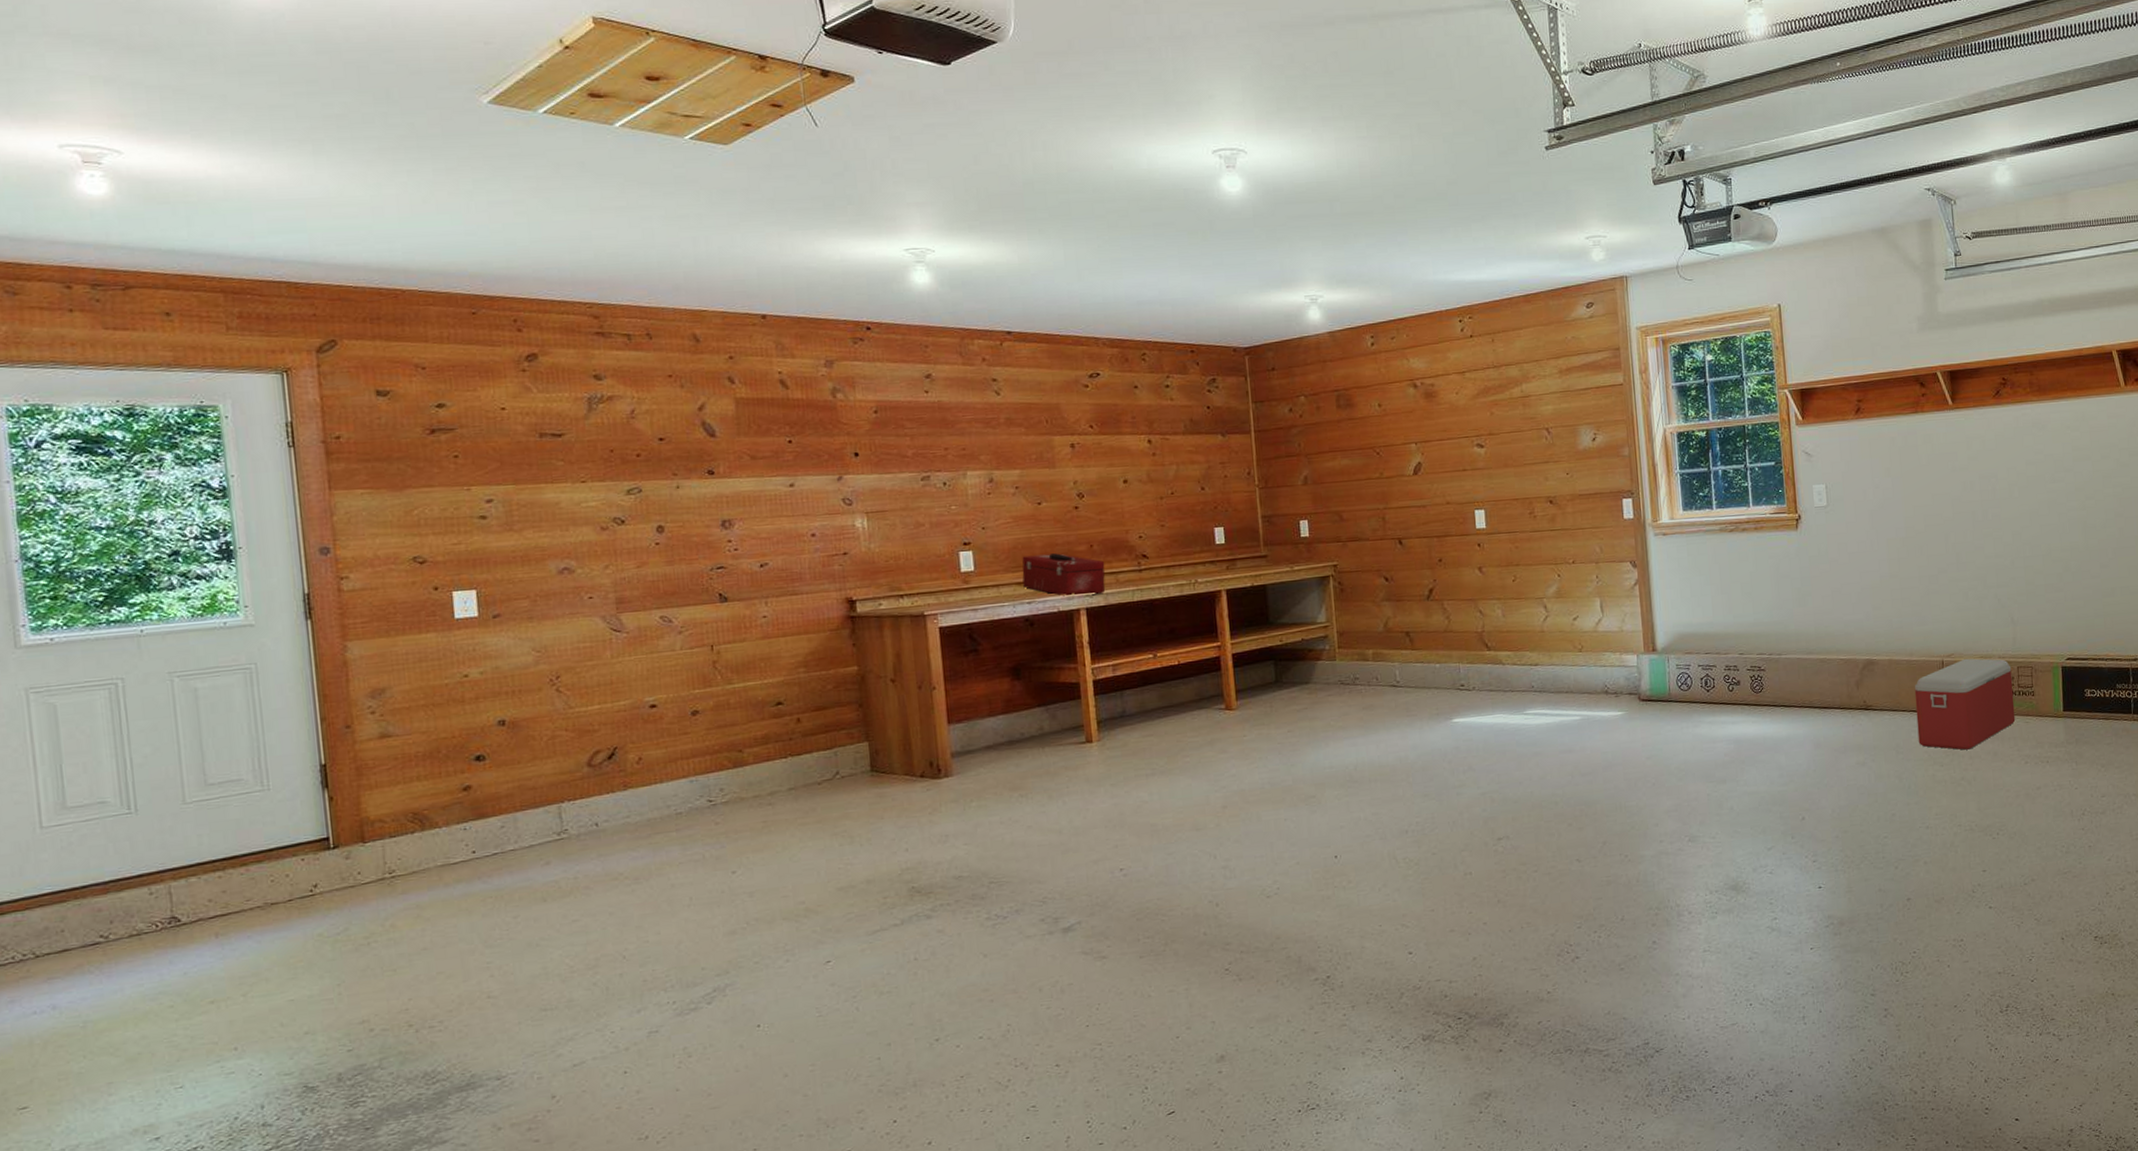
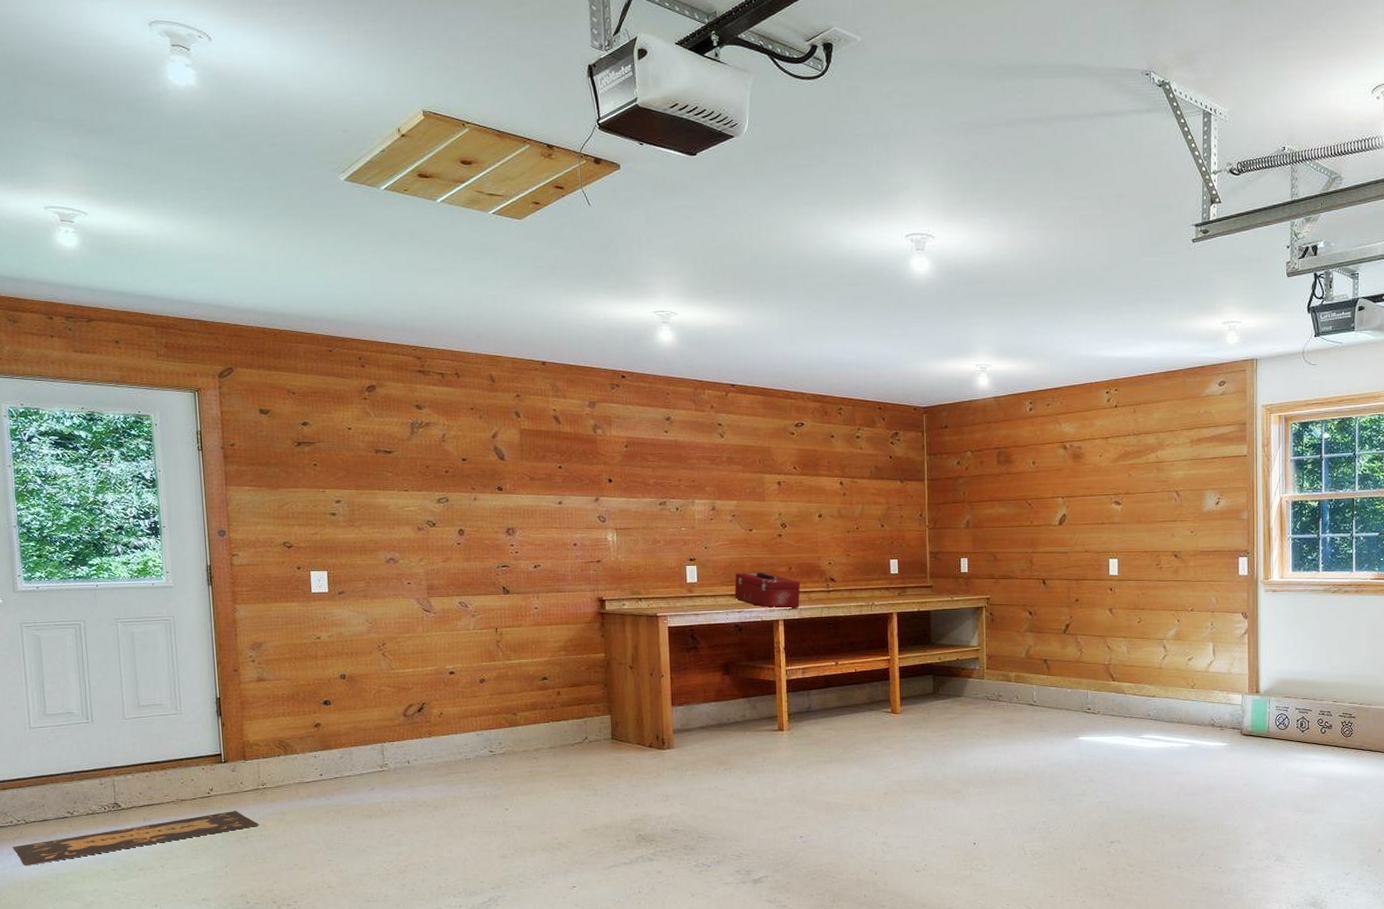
doormat: none [14,910,387,1017] -> present [11,811,260,867]

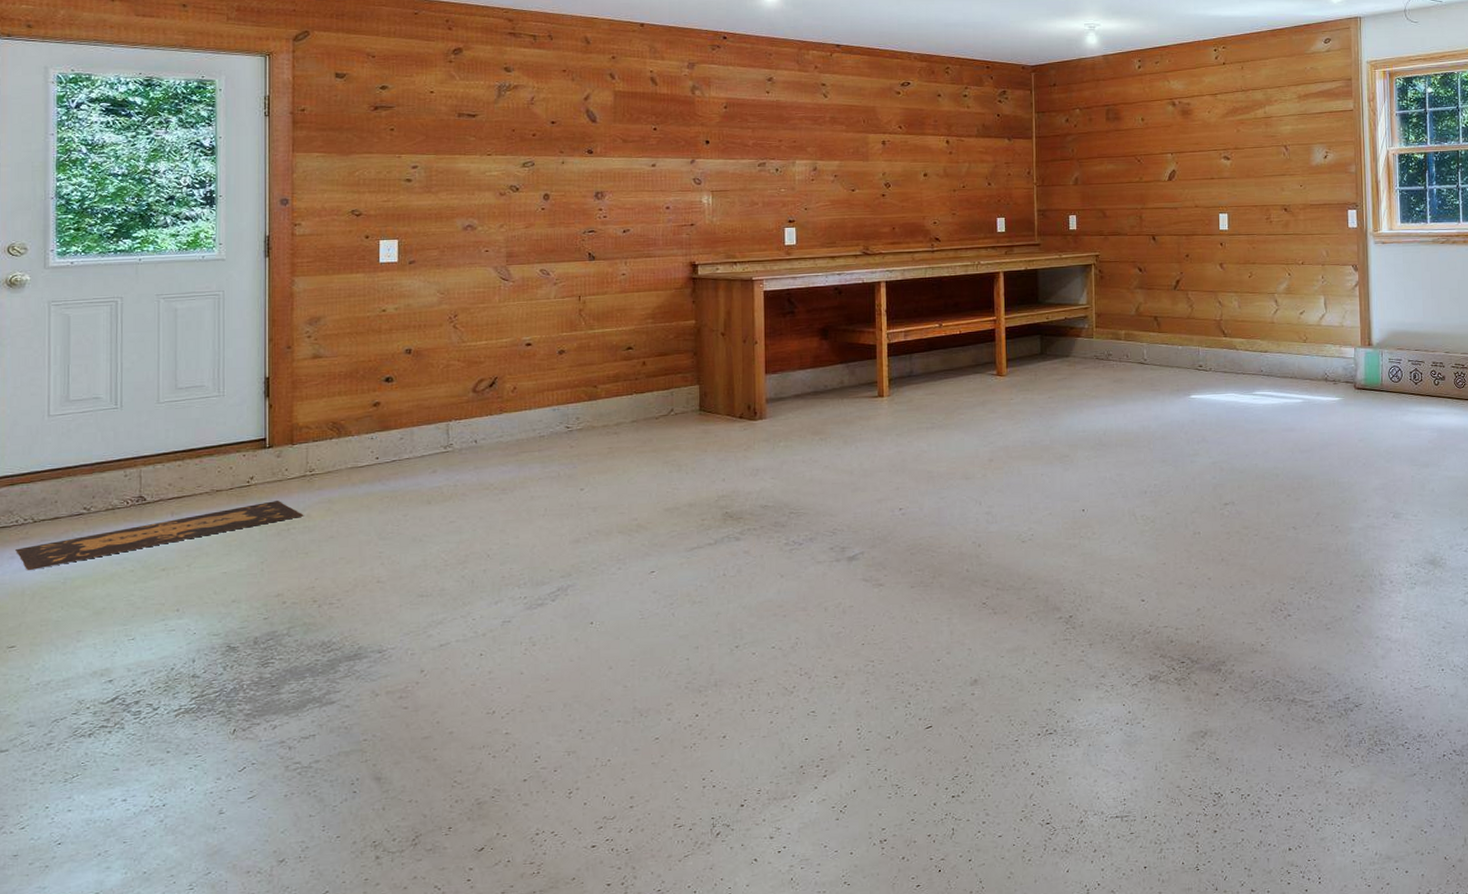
toolbox: present [734,572,801,610] -> none [835,233,904,272]

